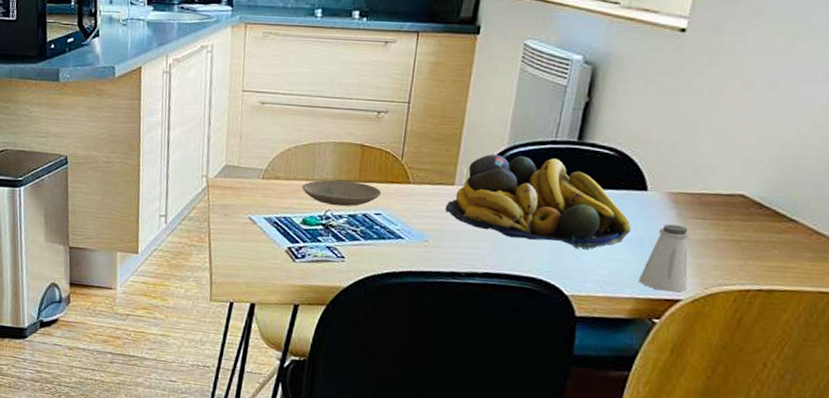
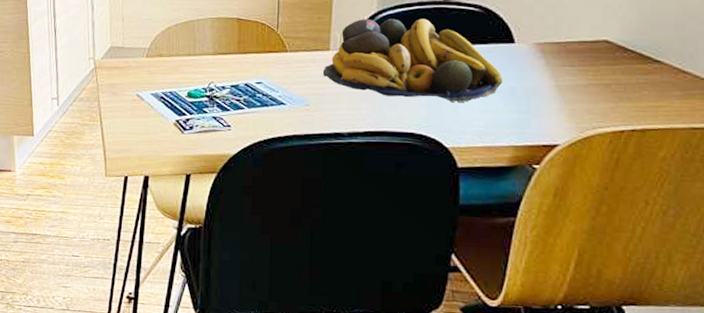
plate: present [302,179,382,207] -> none [185,53,261,78]
saltshaker: present [638,224,690,292] -> none [515,73,562,138]

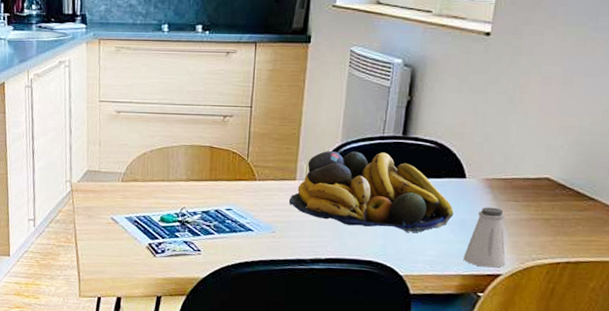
saltshaker: none [515,73,562,138] -> present [463,207,505,268]

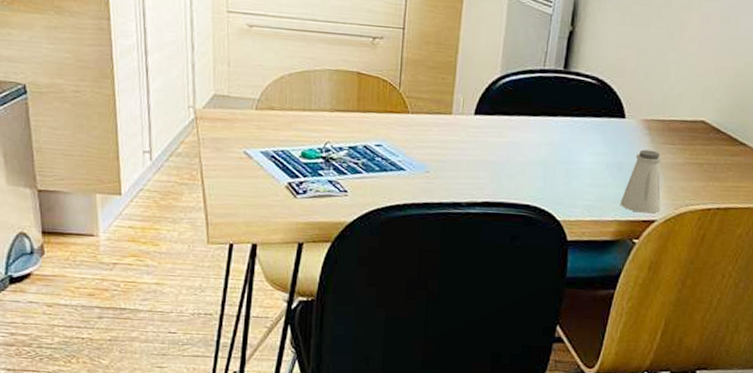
fruit bowl: present [288,151,454,233] -> none [444,83,613,175]

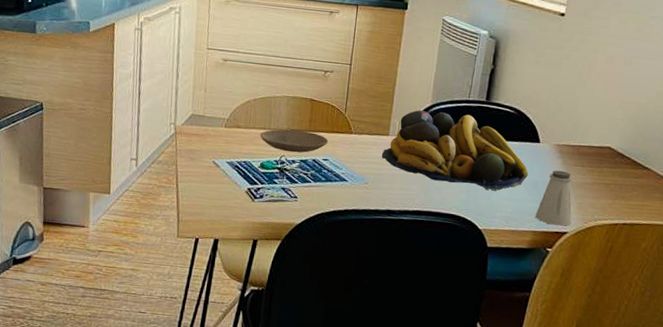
plate: none [299,110,381,138] -> present [260,129,329,153]
fruit bowl: none [444,83,613,175] -> present [381,110,528,190]

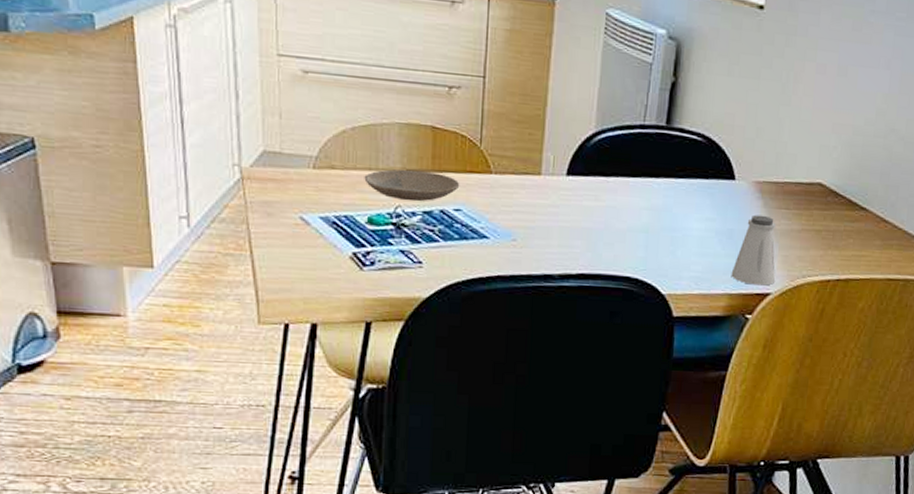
fruit bowl: present [381,110,528,190] -> none [532,139,722,244]

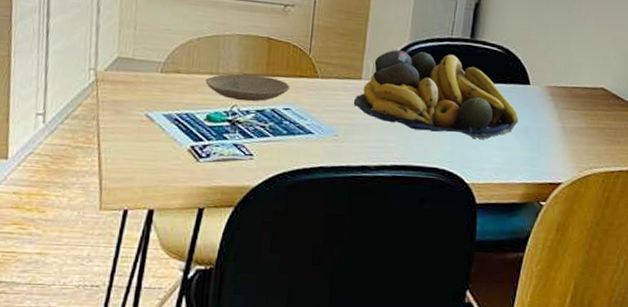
fruit bowl: none [532,139,722,244] -> present [353,50,519,139]
saltshaker: present [731,215,775,286] -> none [527,114,566,176]

